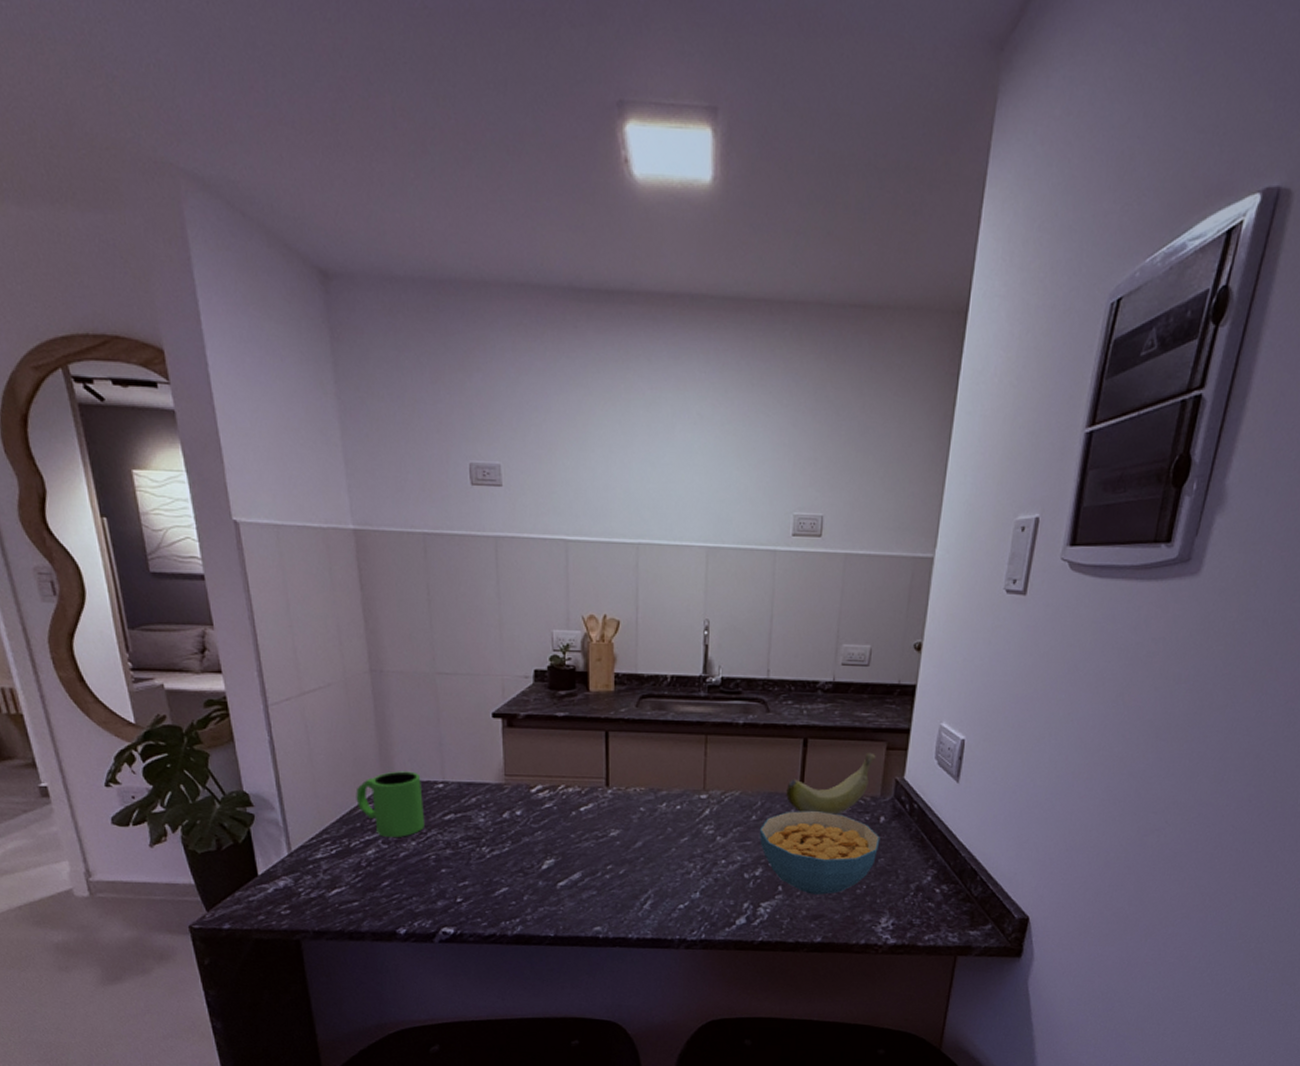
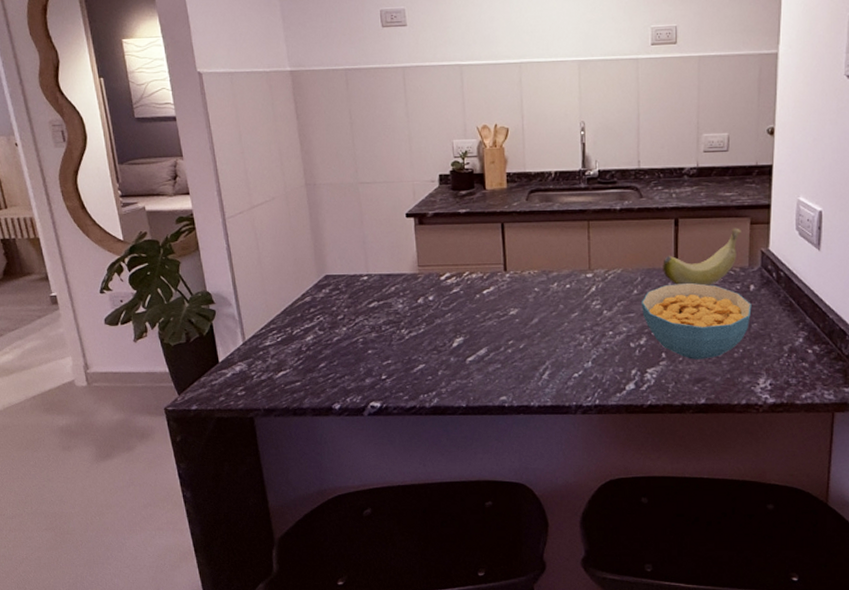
mug: present [356,771,424,837] -> none [296,267,353,324]

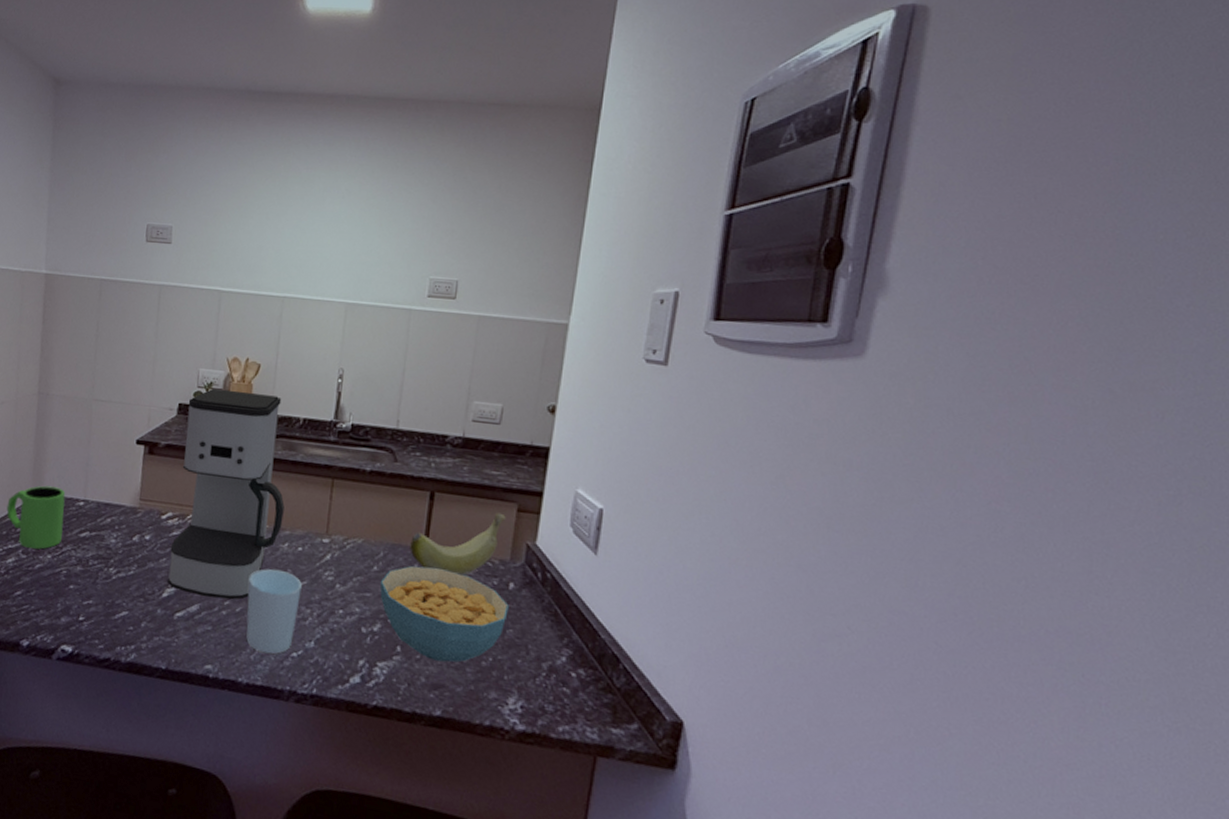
mug: none [296,267,353,324] -> present [6,485,66,549]
coffee maker: none [447,155,550,340] -> present [168,388,285,600]
cup: none [527,306,574,379] -> present [246,569,302,654]

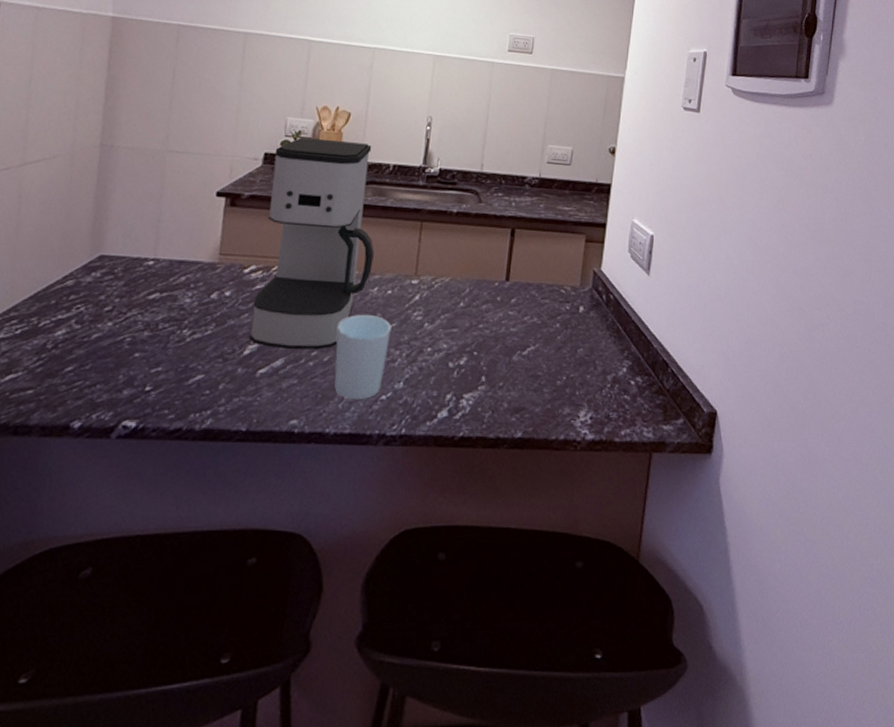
mug: present [6,485,66,549] -> none [56,246,132,317]
cereal bowl: present [380,565,509,663] -> none [466,298,579,386]
banana: present [410,512,506,575] -> none [493,244,576,304]

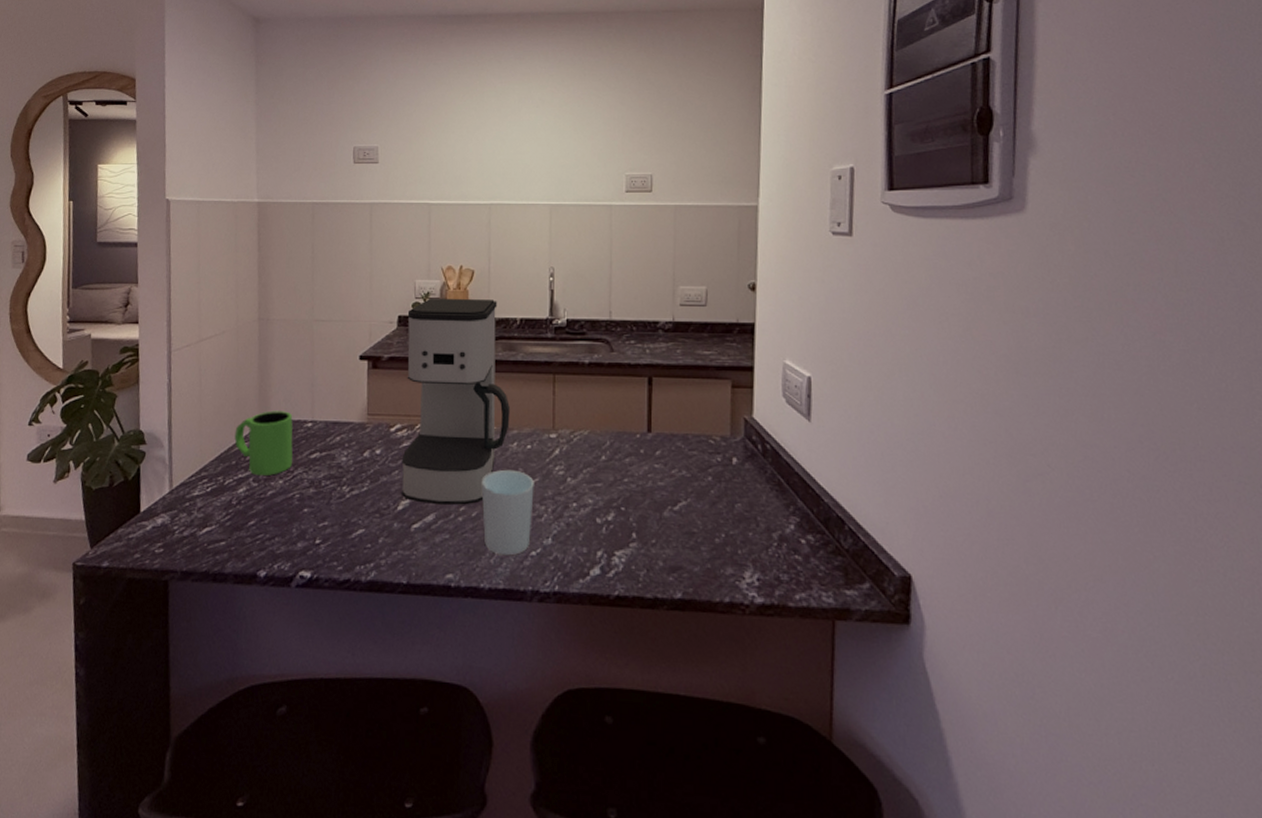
mug: none [56,246,132,317] -> present [234,410,293,476]

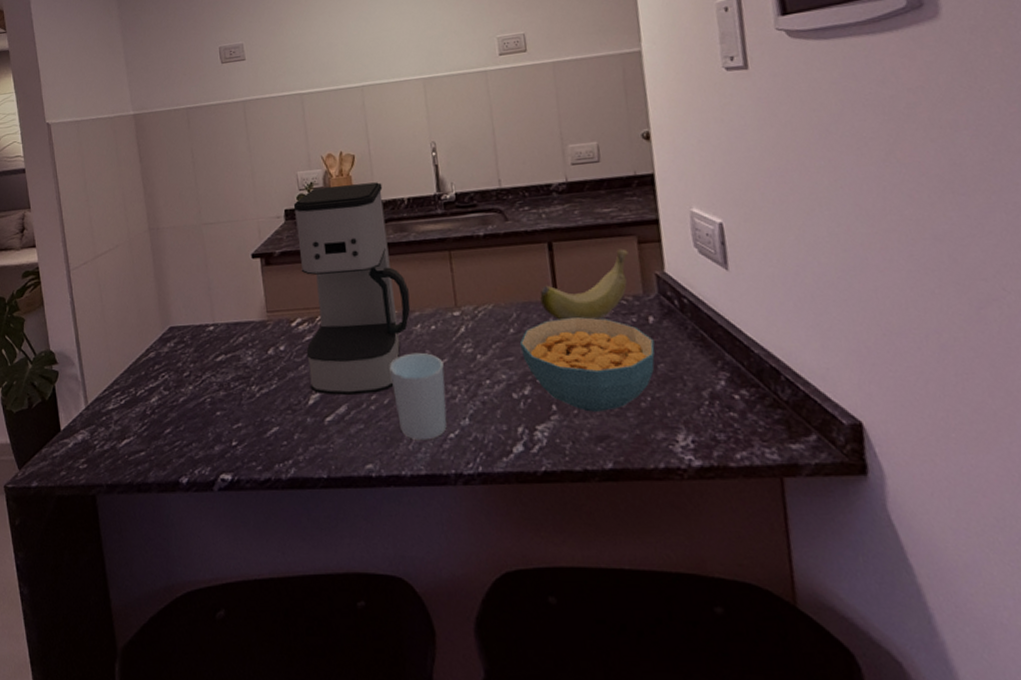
mug: present [234,410,293,476] -> none [140,317,199,383]
cereal bowl: none [609,450,735,544] -> present [519,316,655,412]
banana: none [634,390,722,455] -> present [540,249,629,321]

